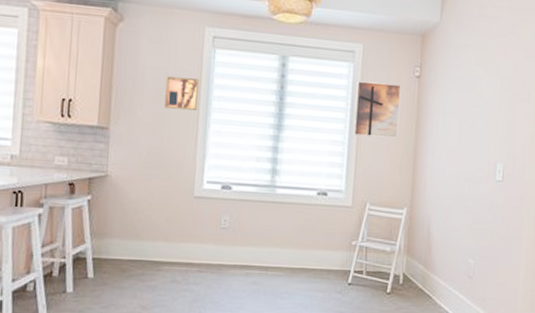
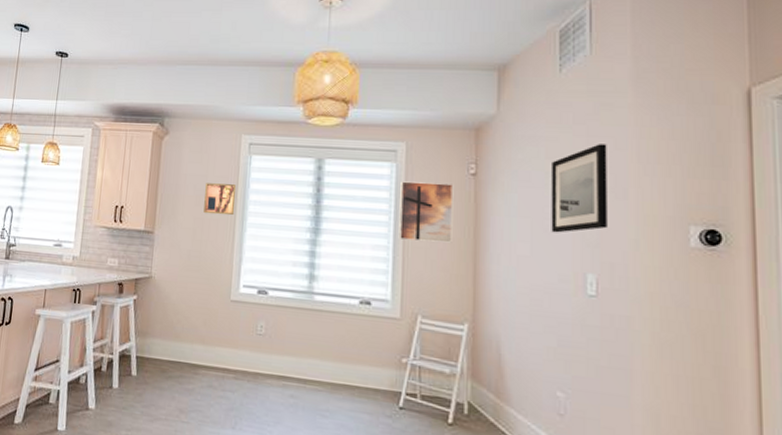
wall art: none [474,54,520,130] -> present [551,144,607,233]

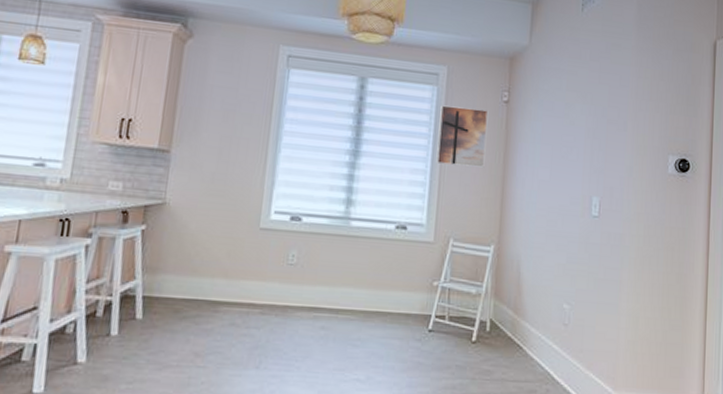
wall art: present [204,183,237,216] -> none [232,96,272,134]
wall art: present [551,144,607,233] -> none [567,80,614,160]

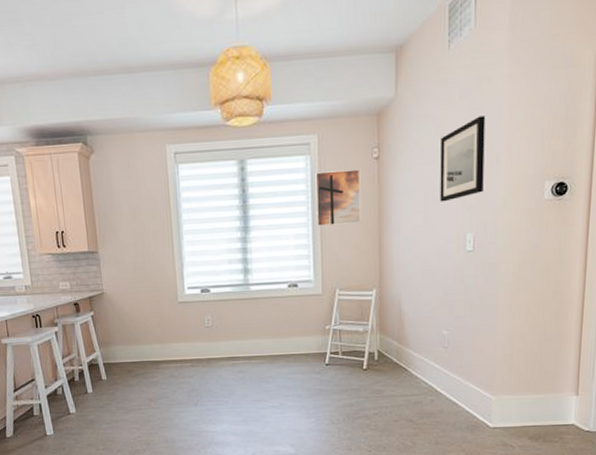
wall art: none [567,80,614,160] -> present [440,116,486,202]

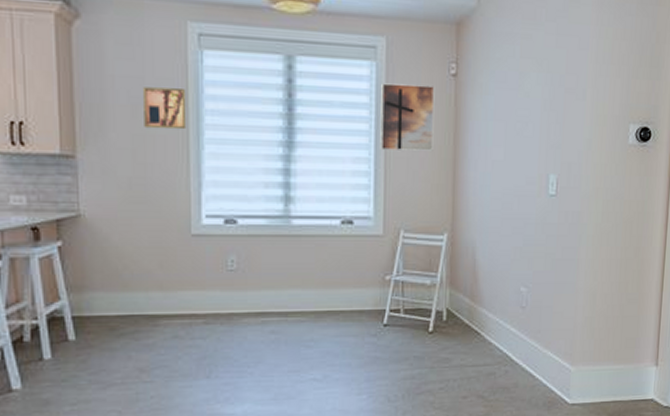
wall art: none [139,196,170,228] -> present [144,87,187,130]
wall art: present [440,116,486,202] -> none [522,43,573,136]

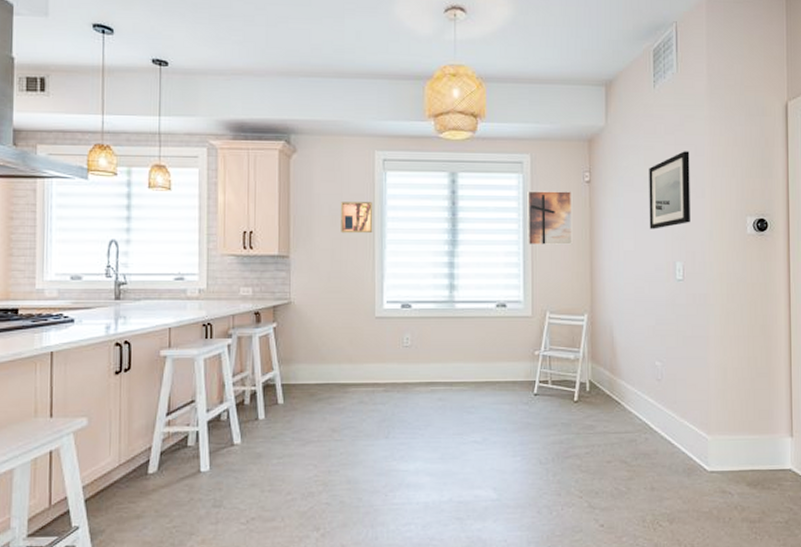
wall art: none [522,43,573,136] -> present [649,151,690,229]

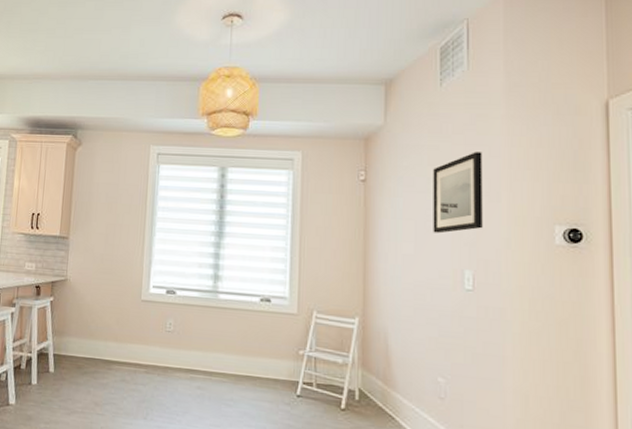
wall art: present [341,202,373,234] -> none [115,191,146,221]
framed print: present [527,191,573,246] -> none [295,187,346,244]

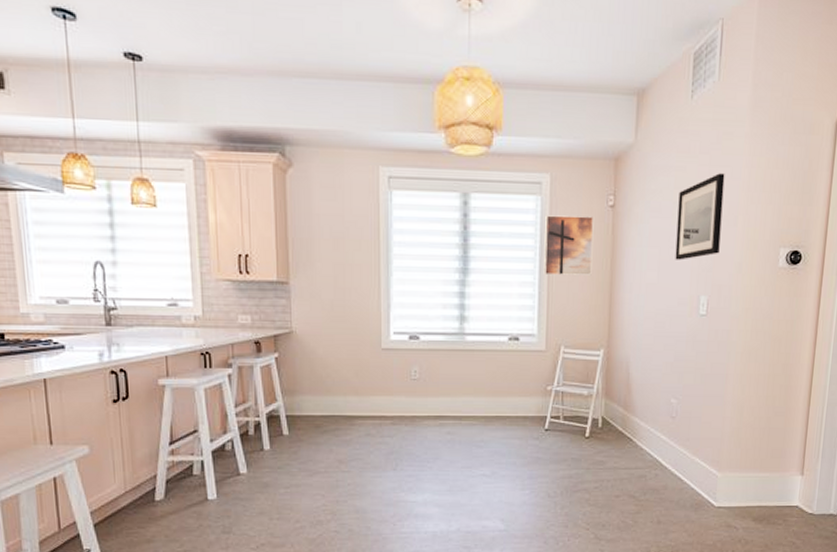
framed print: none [295,187,346,244] -> present [544,215,594,276]

